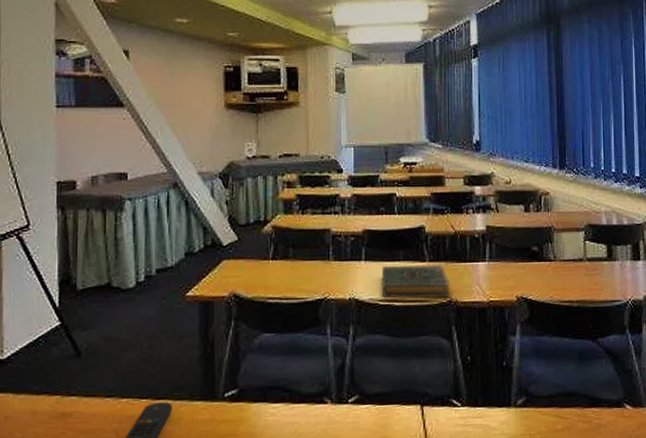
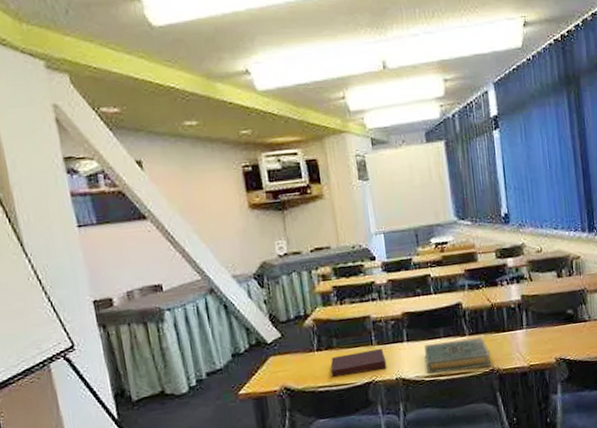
notebook: none [283,264,341,290] -> present [330,348,387,378]

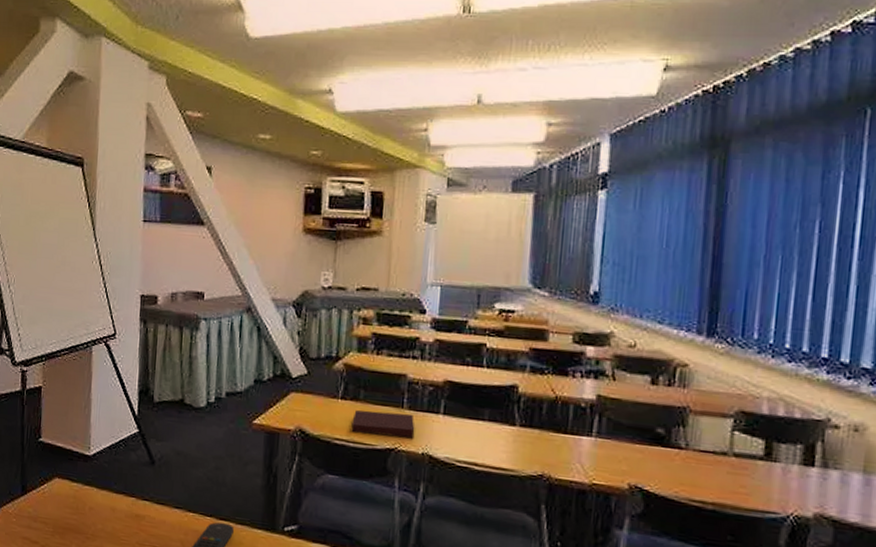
hardback book: present [424,337,492,374] -> none [460,423,543,470]

